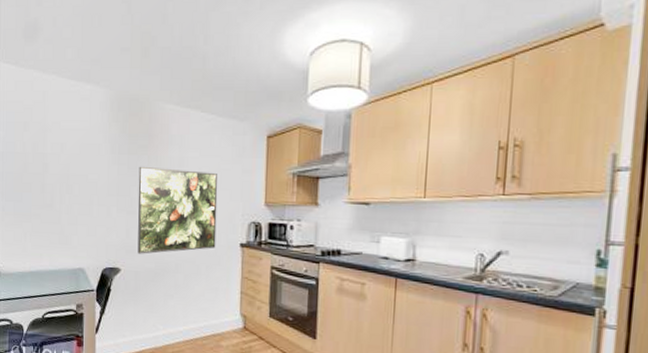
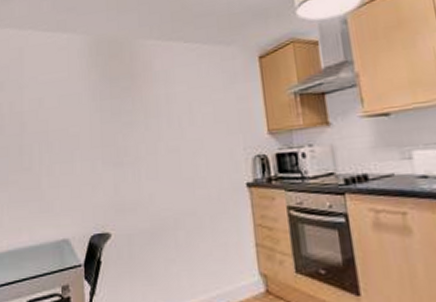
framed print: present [137,166,218,254] -> none [123,105,219,212]

